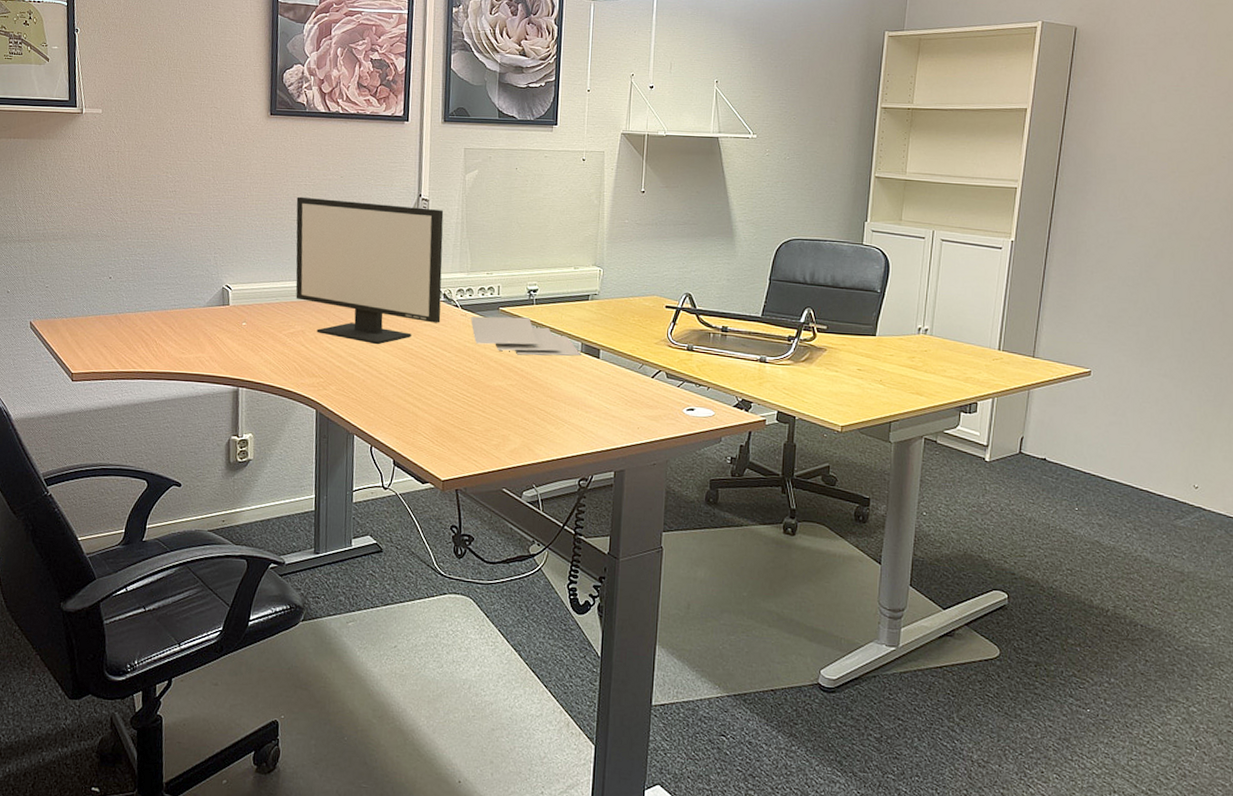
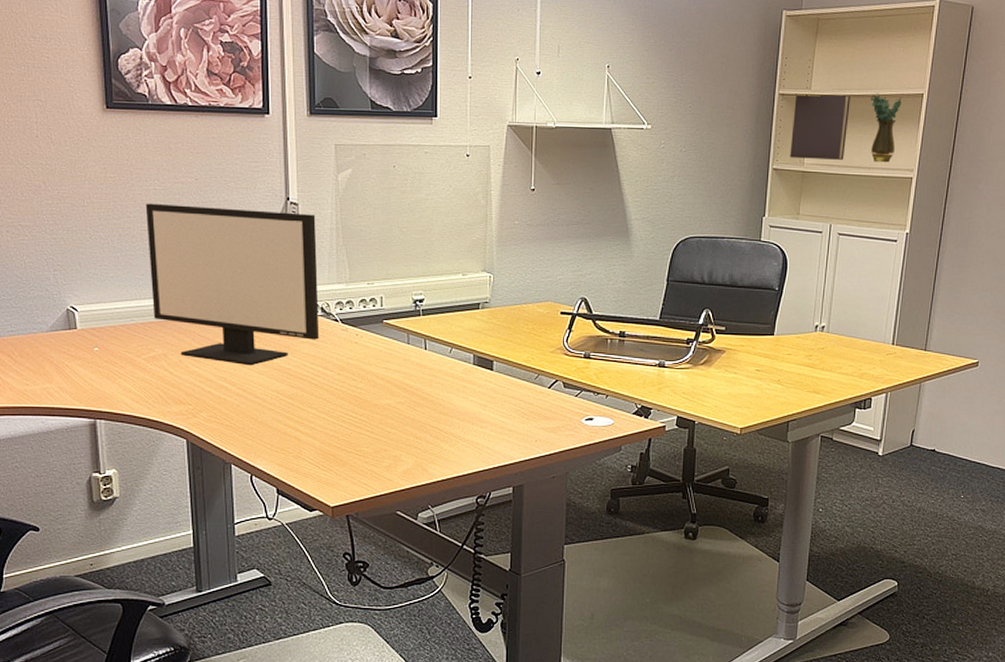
papers: present [471,316,581,356] -> none [353,330,473,371]
binder: none [892,107,954,170] -> present [790,93,851,160]
vase: none [973,107,1005,173] -> present [871,93,902,163]

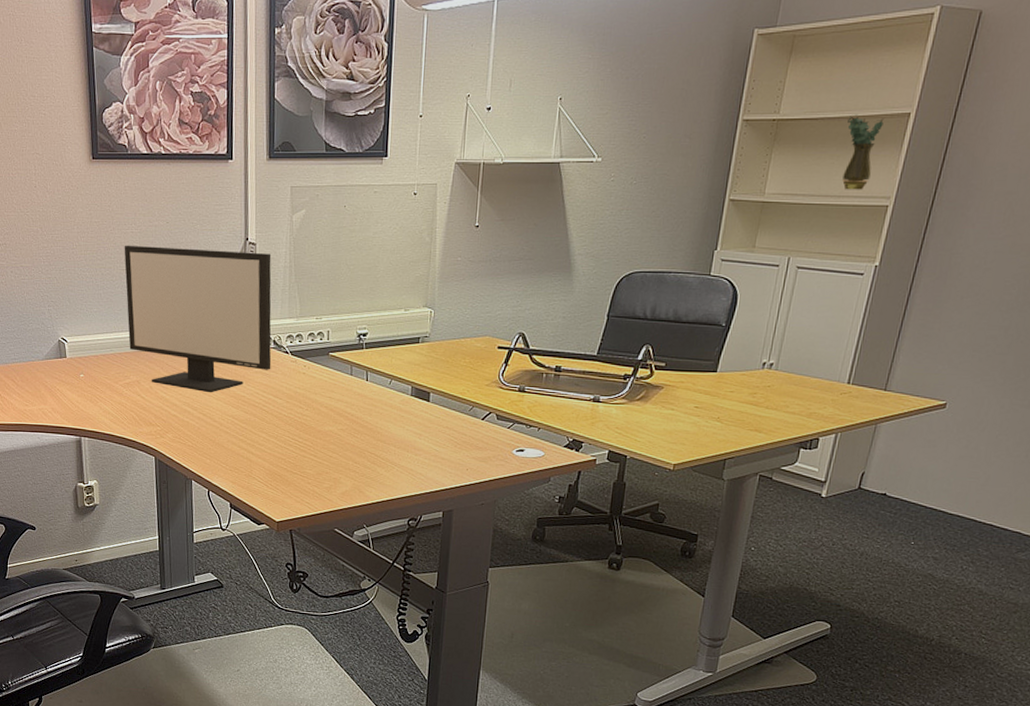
binder: present [790,93,851,160] -> none [749,117,825,188]

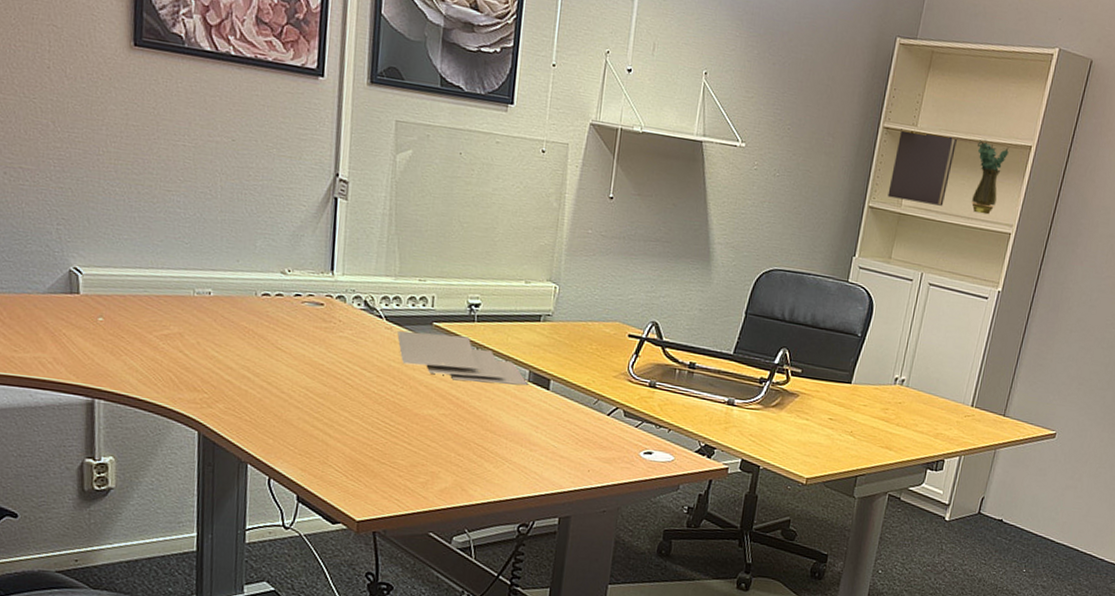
computer monitor: present [124,245,272,393] -> none [170,160,367,357]
papers: none [301,362,411,400] -> present [397,331,528,386]
binder: none [749,117,825,188] -> present [887,129,958,206]

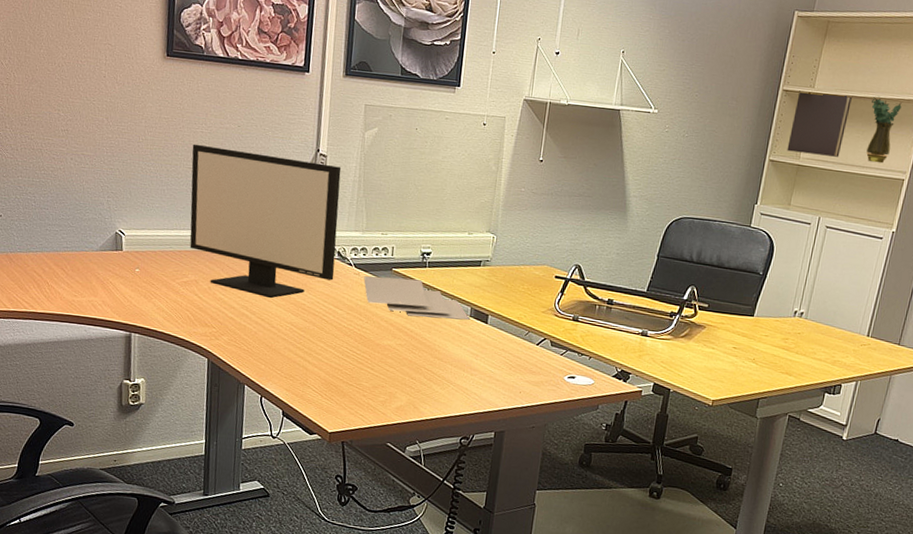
computer monitor: none [170,160,367,357] -> present [189,144,342,299]

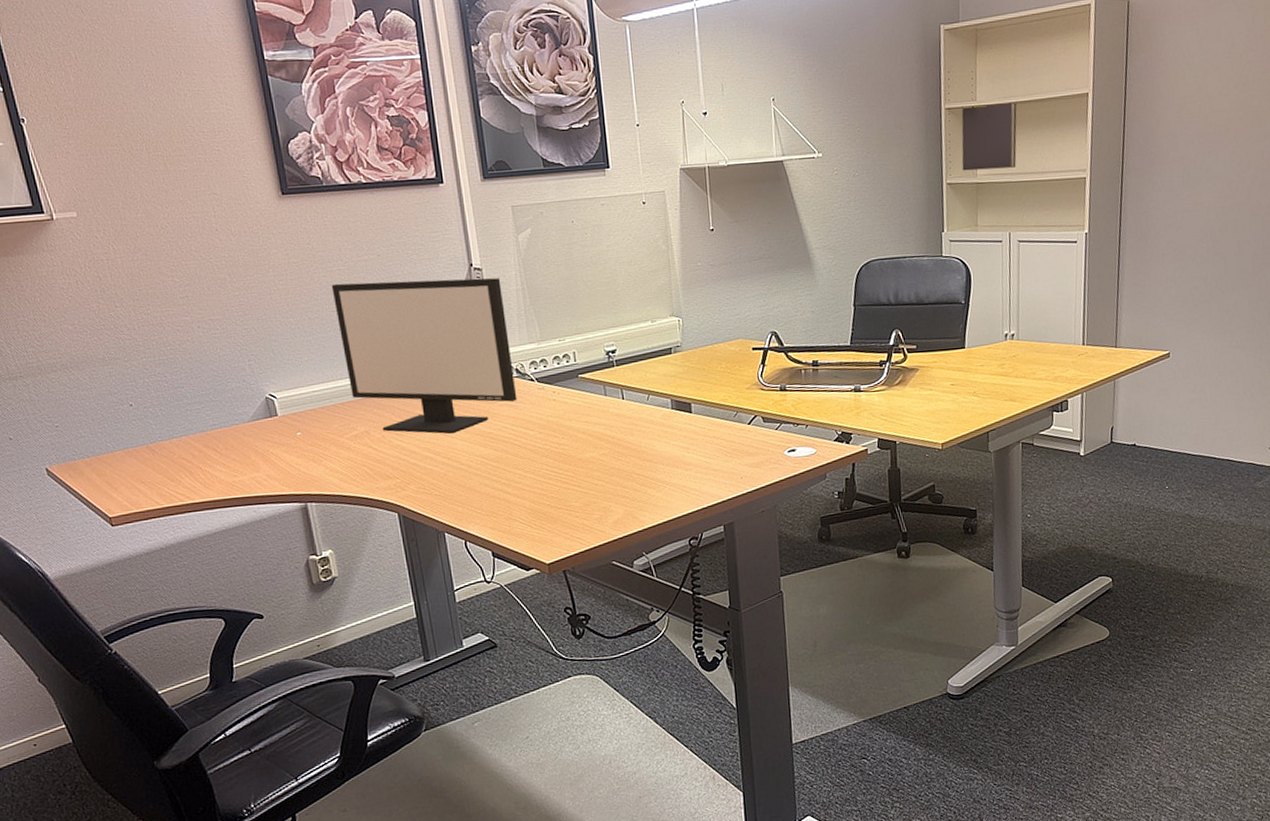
papers: present [363,276,470,320] -> none [550,381,672,422]
vase: present [866,96,902,164] -> none [1037,97,1068,166]

